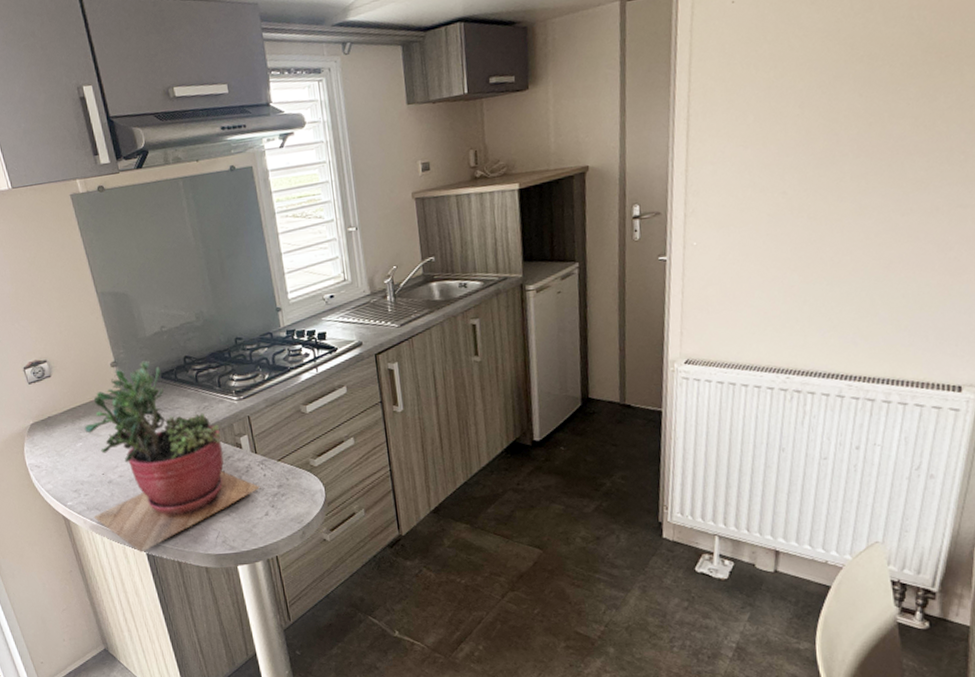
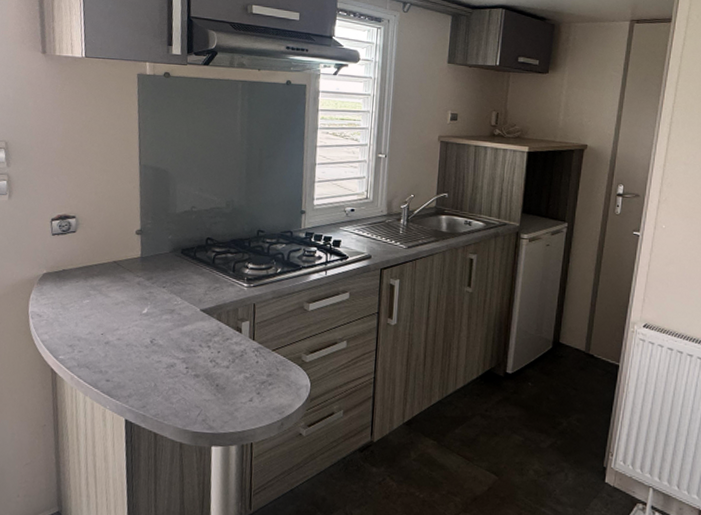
succulent plant: present [84,360,261,553] -> none [82,234,251,418]

